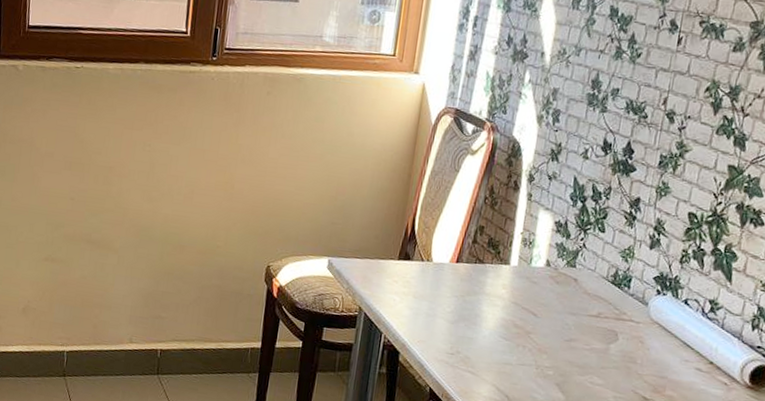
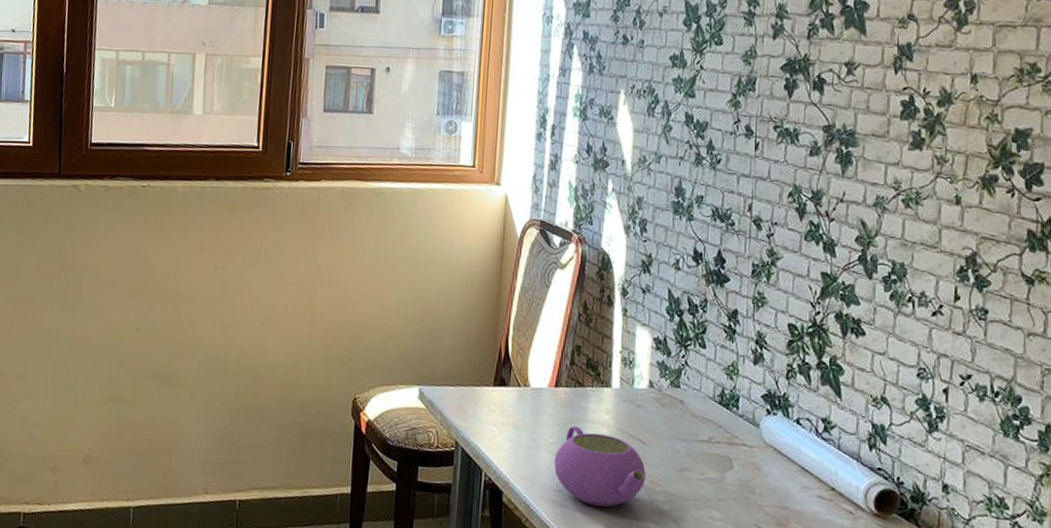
teapot: none [449,297,535,370] -> present [553,425,647,507]

